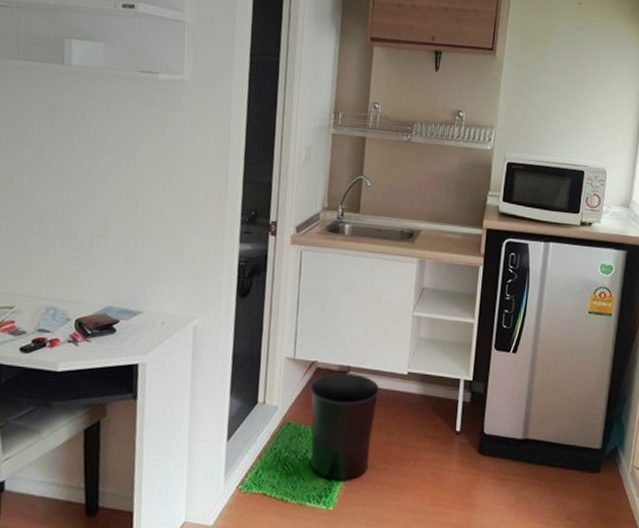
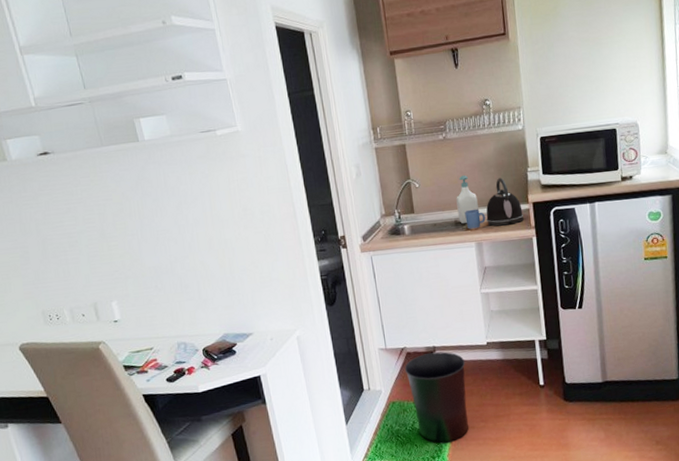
soap bottle: none [405,183,430,237] -> present [456,175,480,224]
mug: none [413,222,435,244] -> present [465,209,486,230]
kettle: none [435,195,476,248] -> present [486,178,524,227]

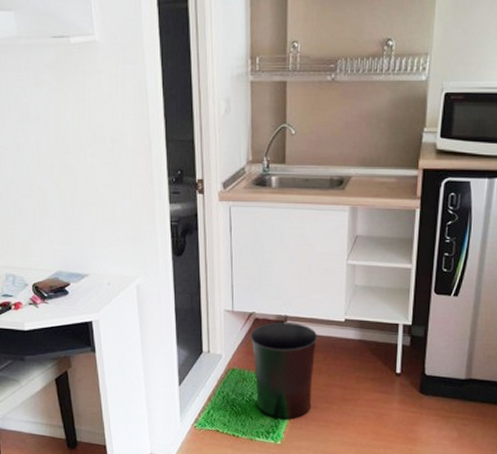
soap bottle: present [456,175,480,224] -> none [335,126,361,184]
mug: present [465,209,486,230] -> none [343,168,366,191]
kettle: present [486,178,524,227] -> none [366,135,411,191]

